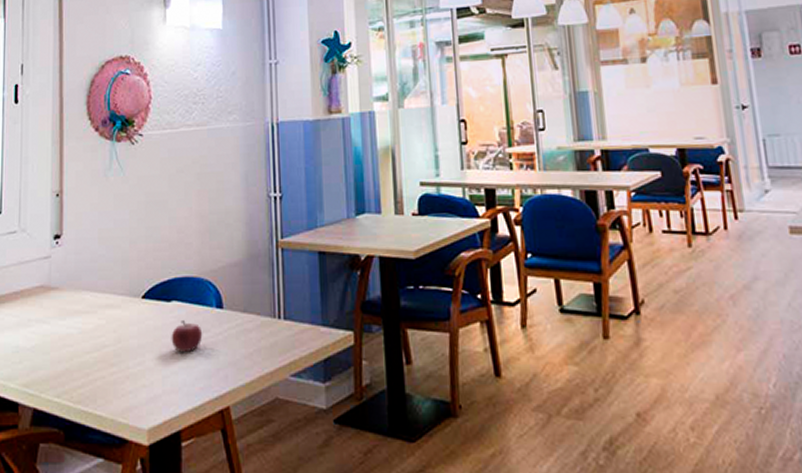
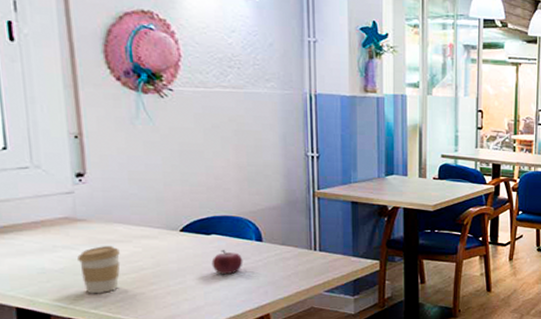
coffee cup: none [48,318,85,378] -> present [77,246,121,294]

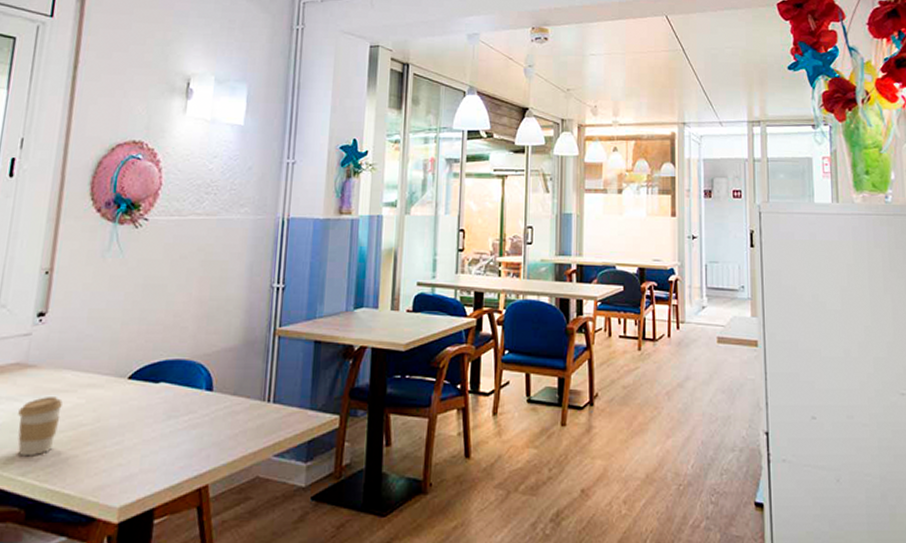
fruit: present [211,250,243,275] -> none [154,402,189,433]

